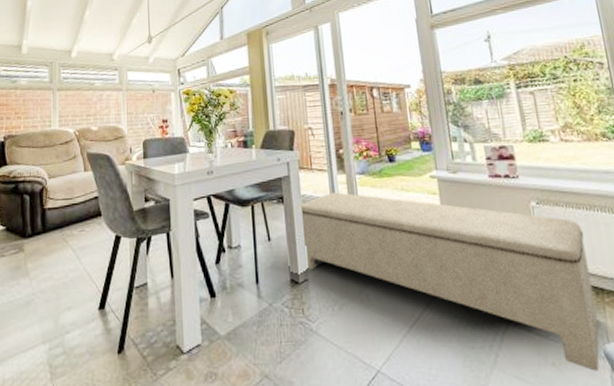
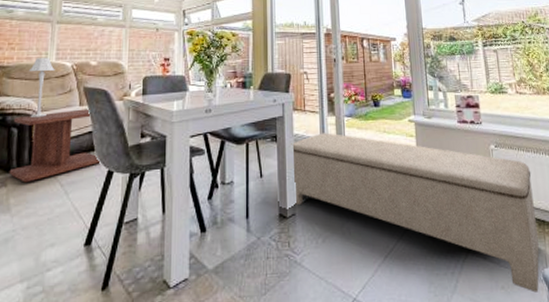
side table: none [25,174,107,248] -> present [9,109,100,183]
table lamp: none [35,125,59,184] -> present [28,58,55,117]

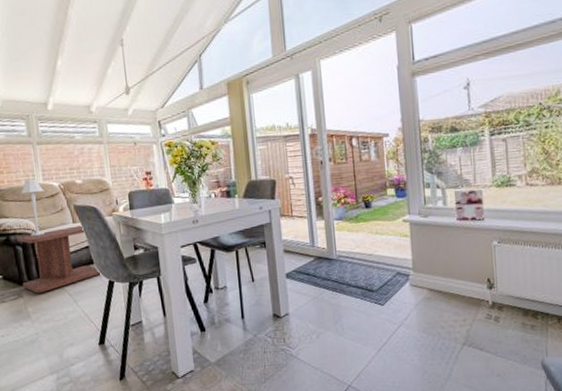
bench: present [291,133,540,293] -> none [280,237,541,379]

